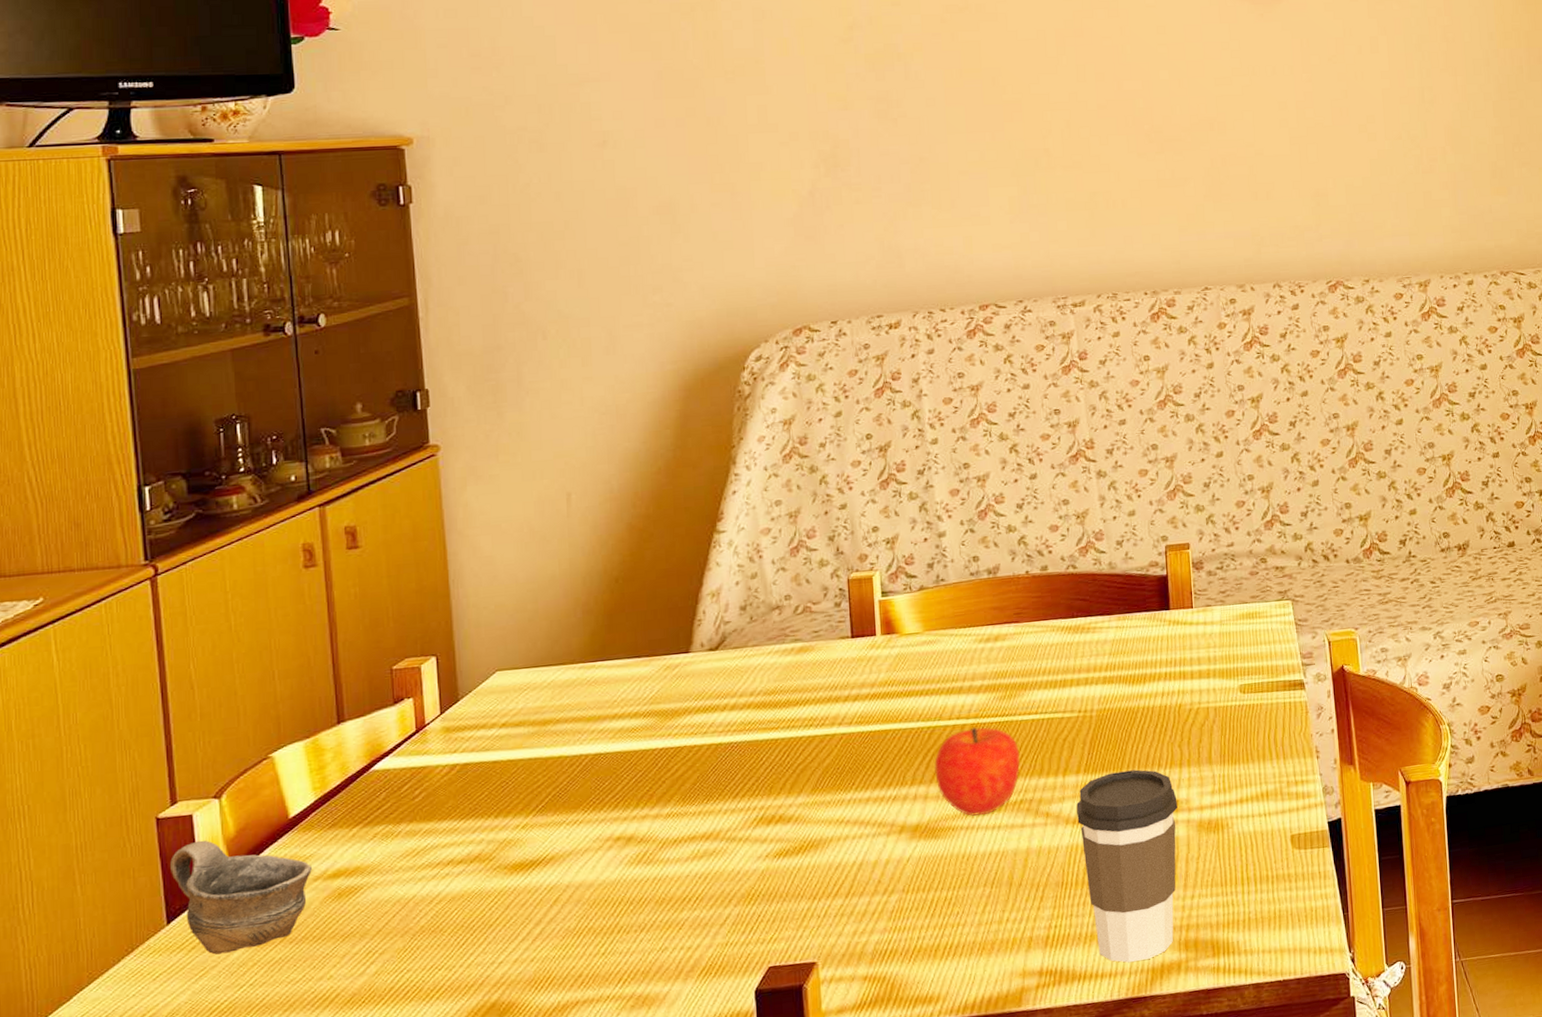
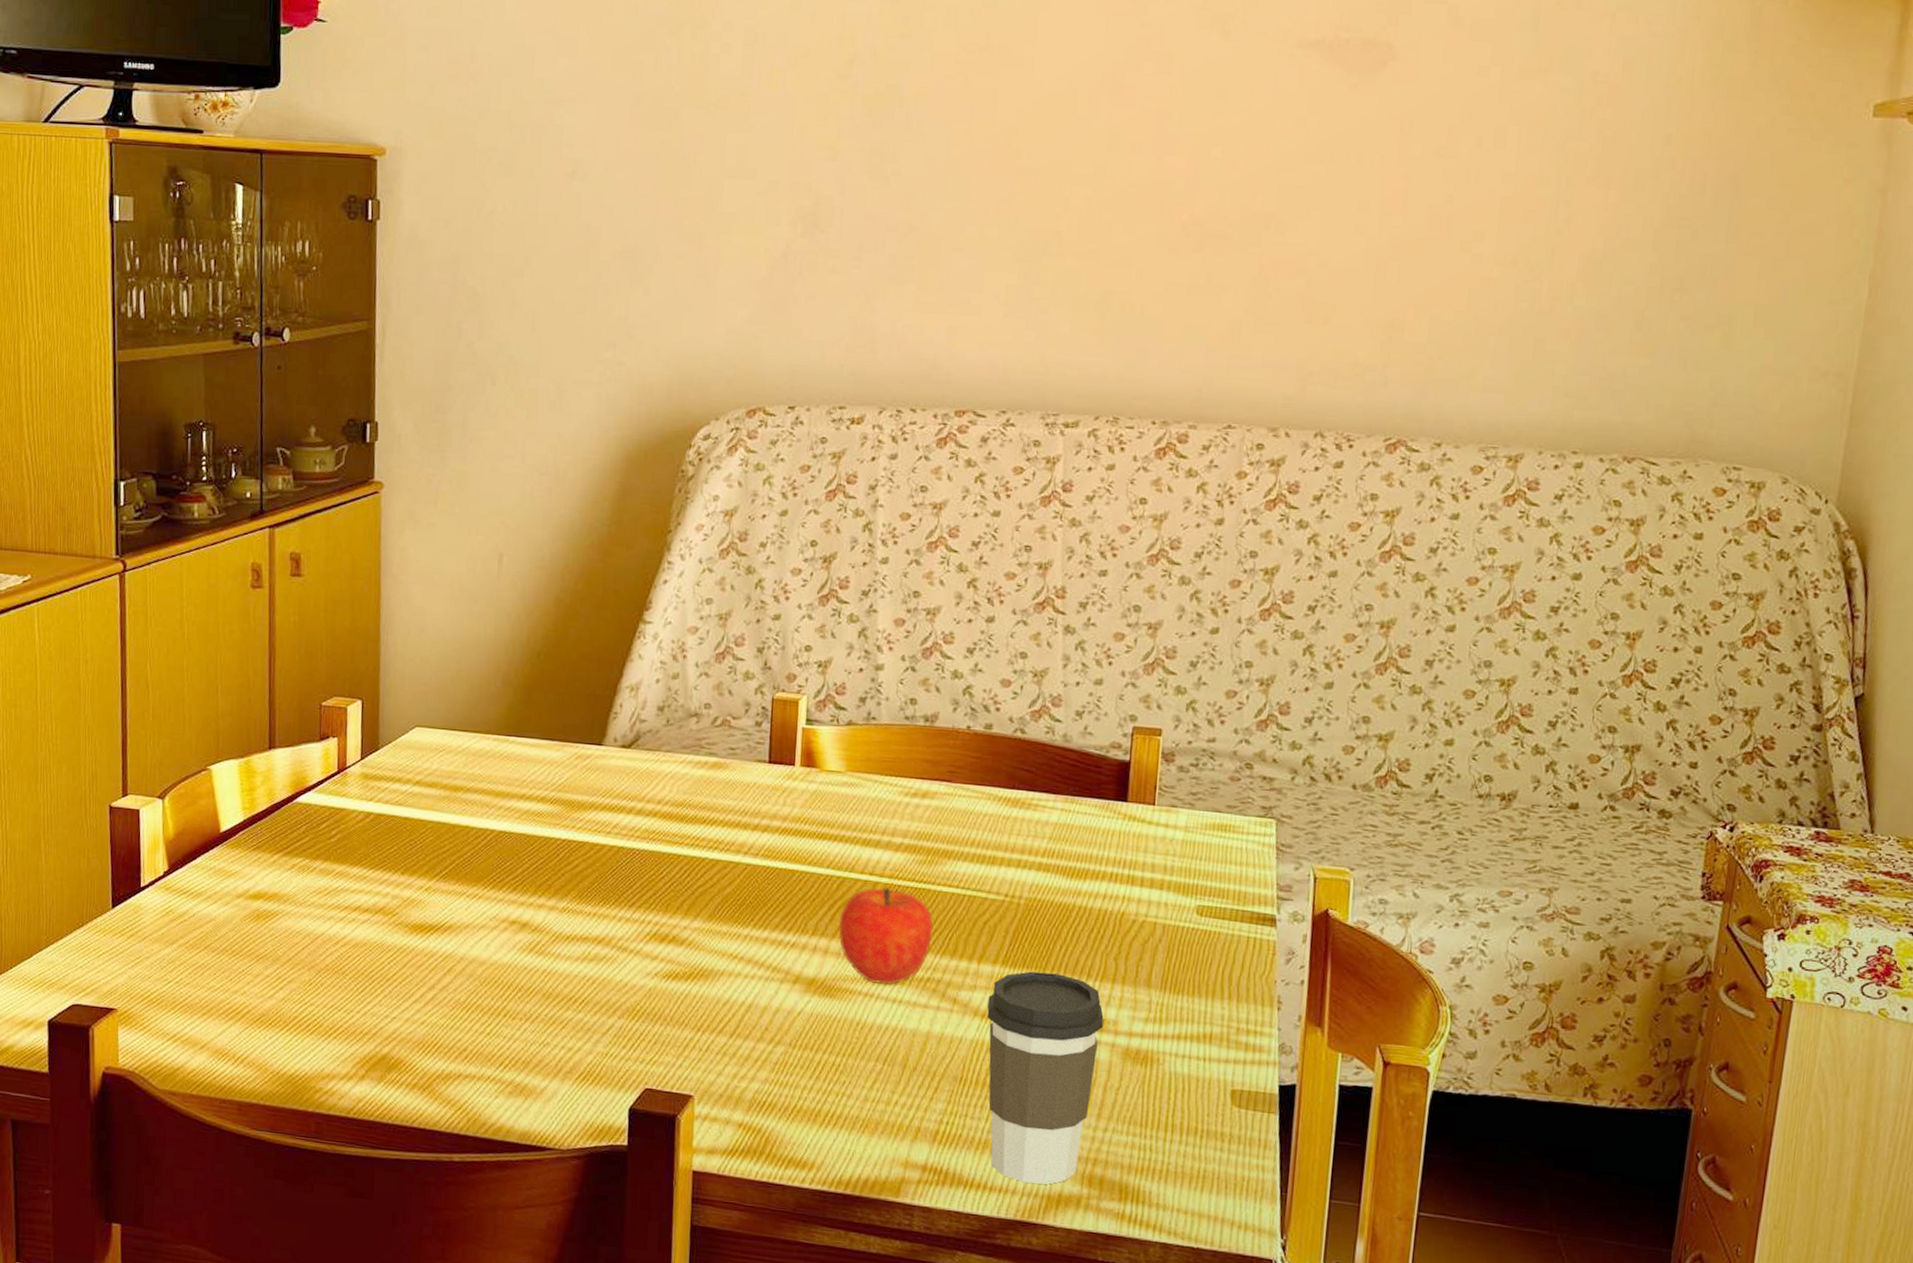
cup: present [170,840,312,955] -> none [118,835,236,948]

